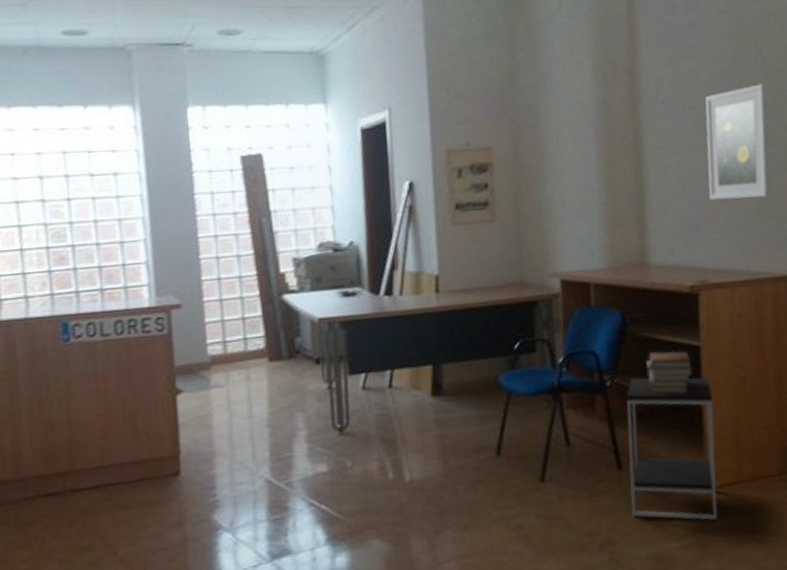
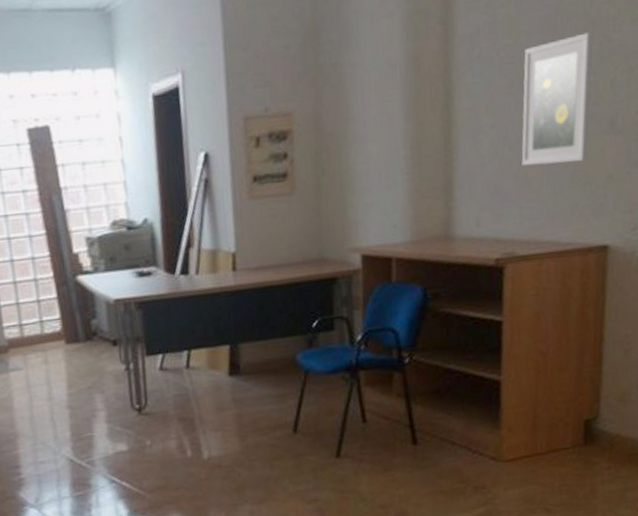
side table: present [626,377,718,521] -> none [424,353,513,492]
book stack: present [646,350,693,394] -> none [447,326,494,370]

